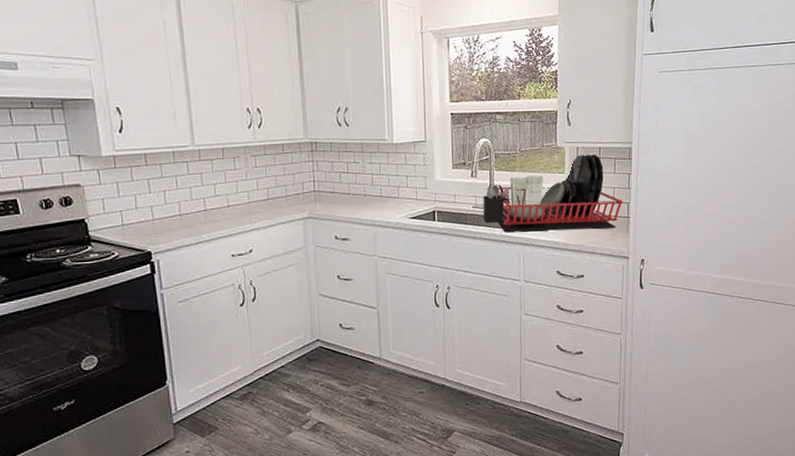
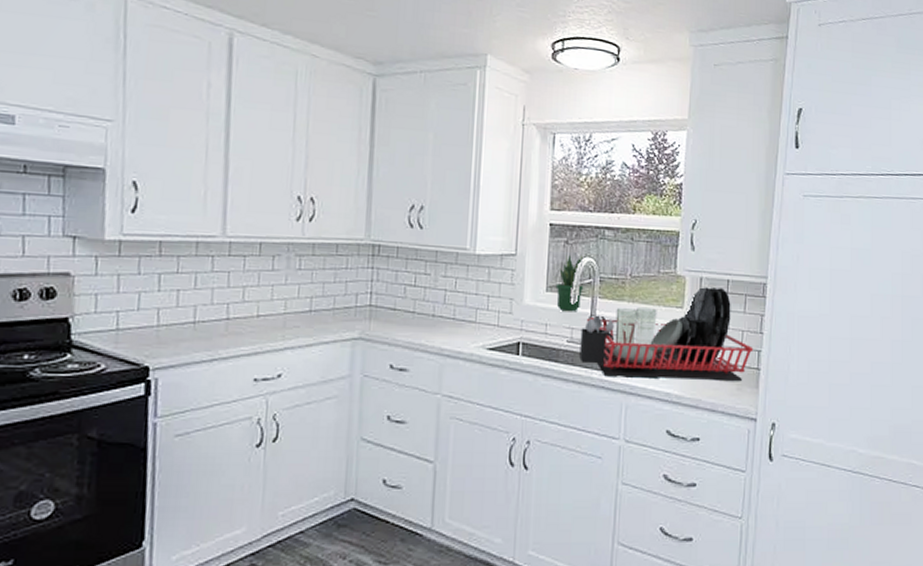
planter: none [460,137,483,183] -> present [555,254,584,311]

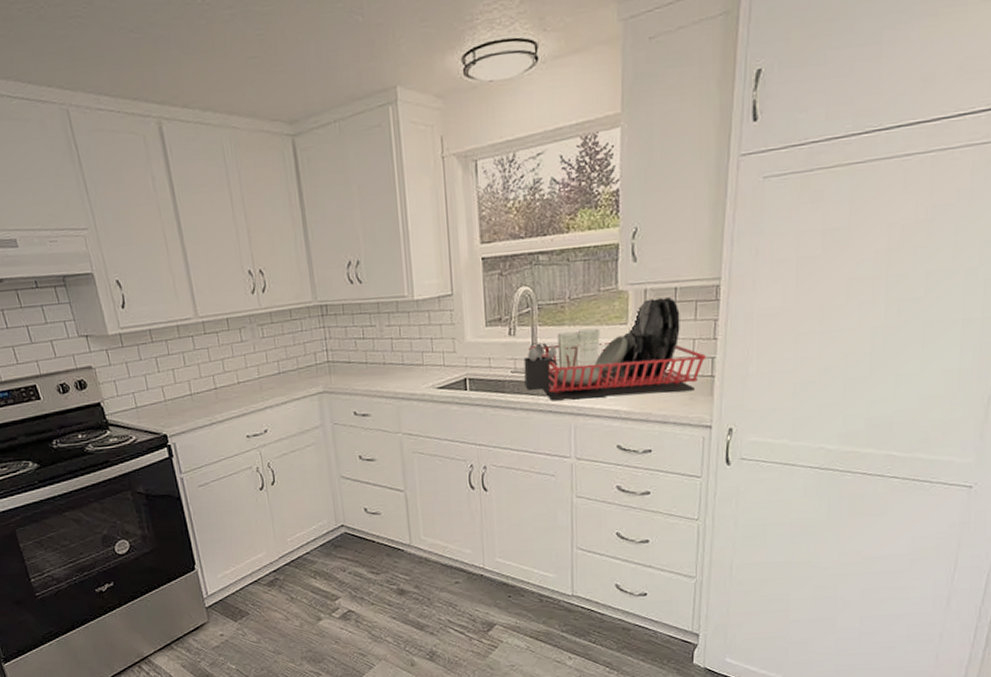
planter: present [555,254,584,311] -> none [494,286,523,343]

